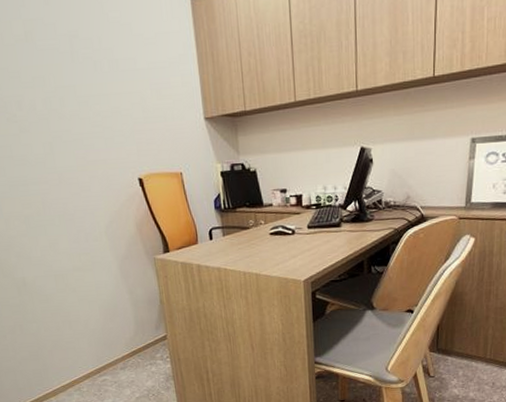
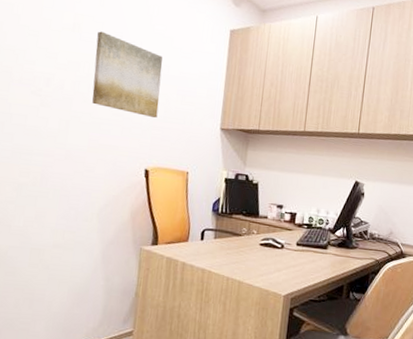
wall art: none [52,34,137,122] -> present [92,31,163,118]

